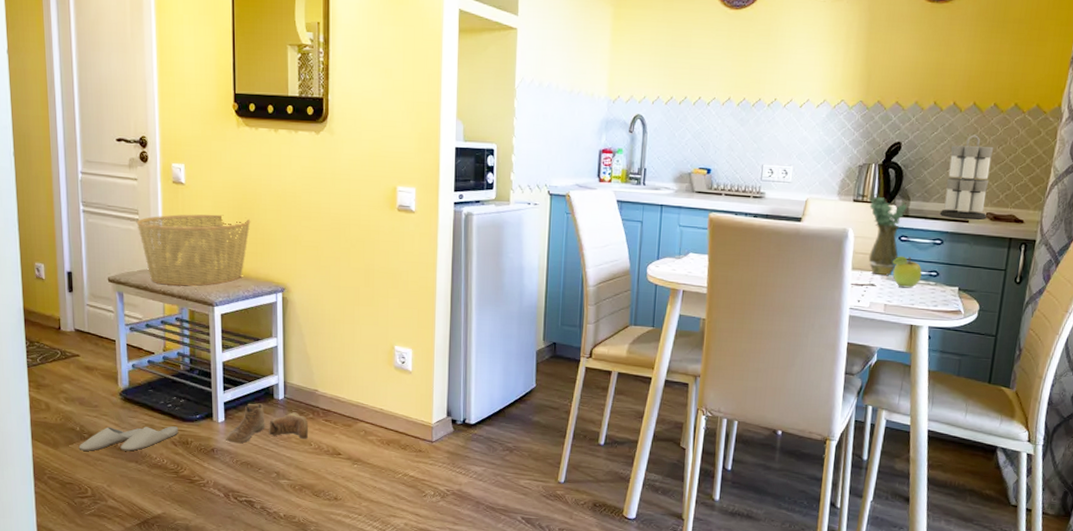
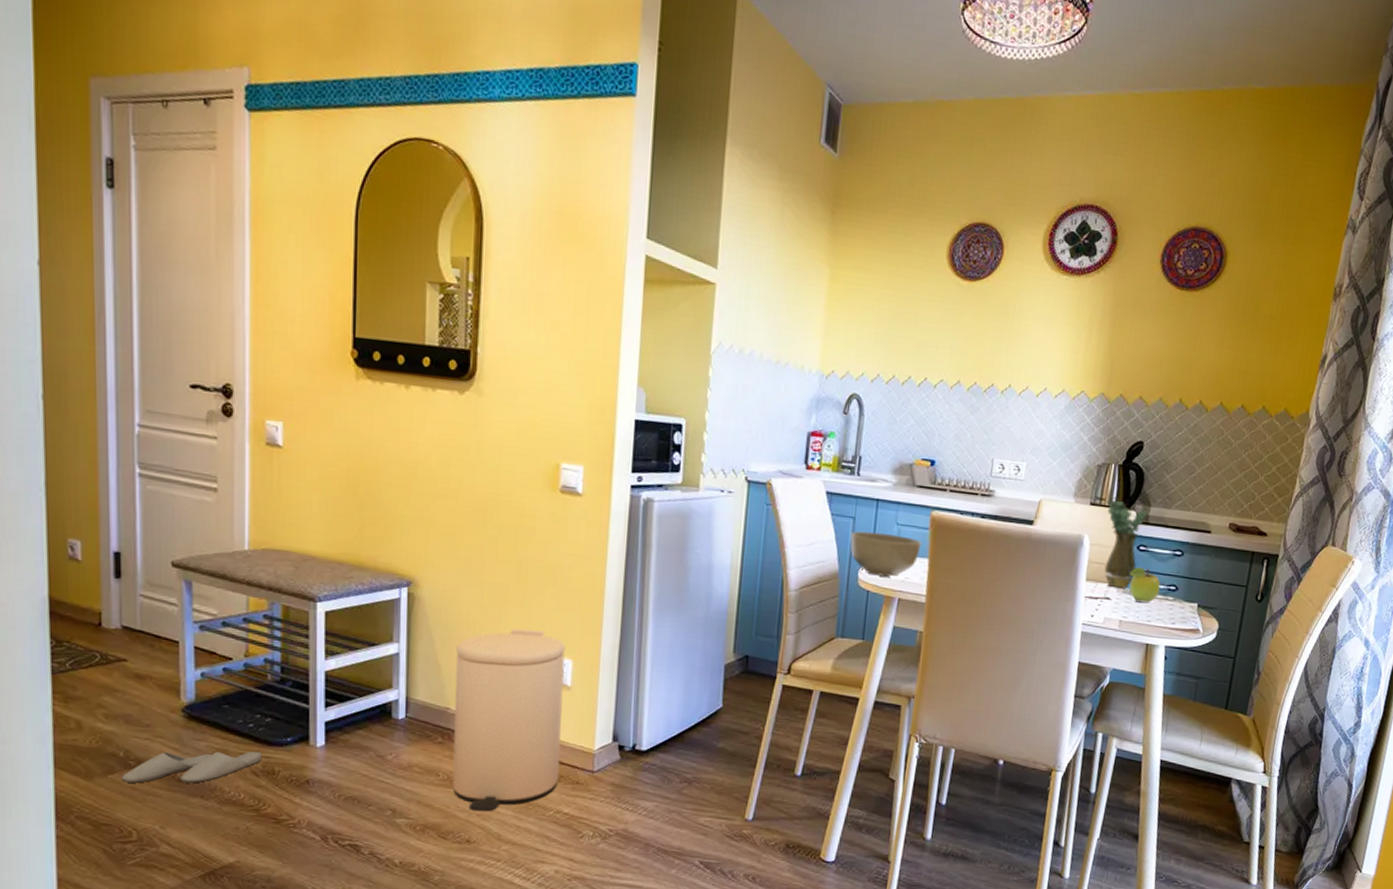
basket: present [136,214,251,286] -> none [214,484,370,576]
boot: present [226,403,309,443] -> none [326,723,437,773]
pedal bin: none [321,324,406,475] -> present [452,628,565,812]
bowl: none [639,233,701,272] -> present [850,531,922,578]
spice rack: present [939,134,994,220] -> none [1181,437,1240,531]

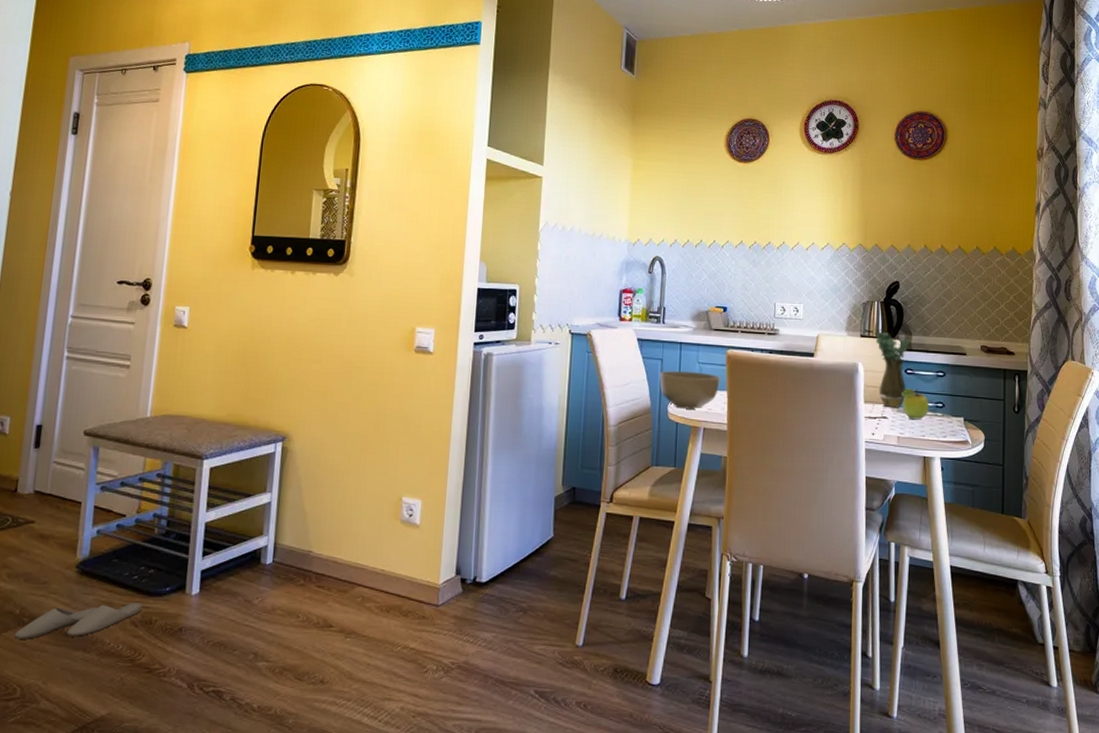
pedal bin: present [452,628,565,812] -> none [310,474,416,651]

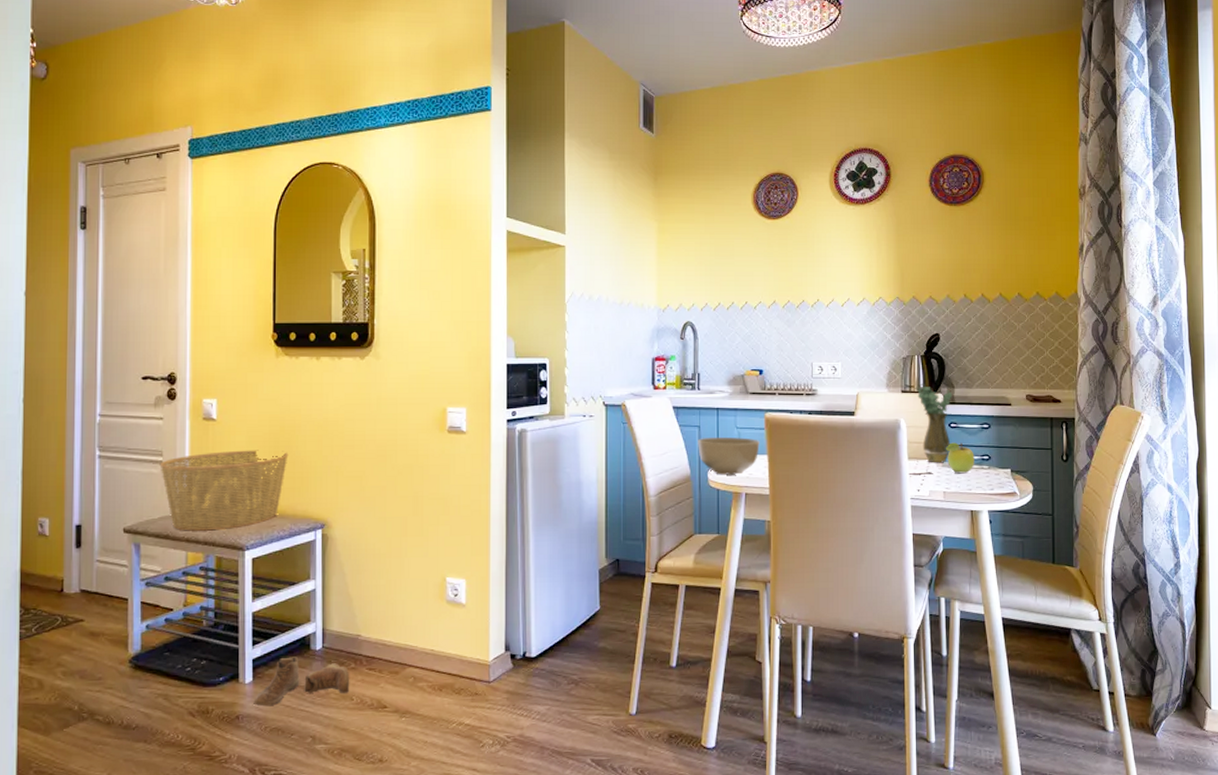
slippers: present [14,603,143,639] -> none [75,693,198,734]
basket: none [126,358,256,438] -> present [159,450,289,531]
boot: none [198,570,298,619] -> present [253,656,350,706]

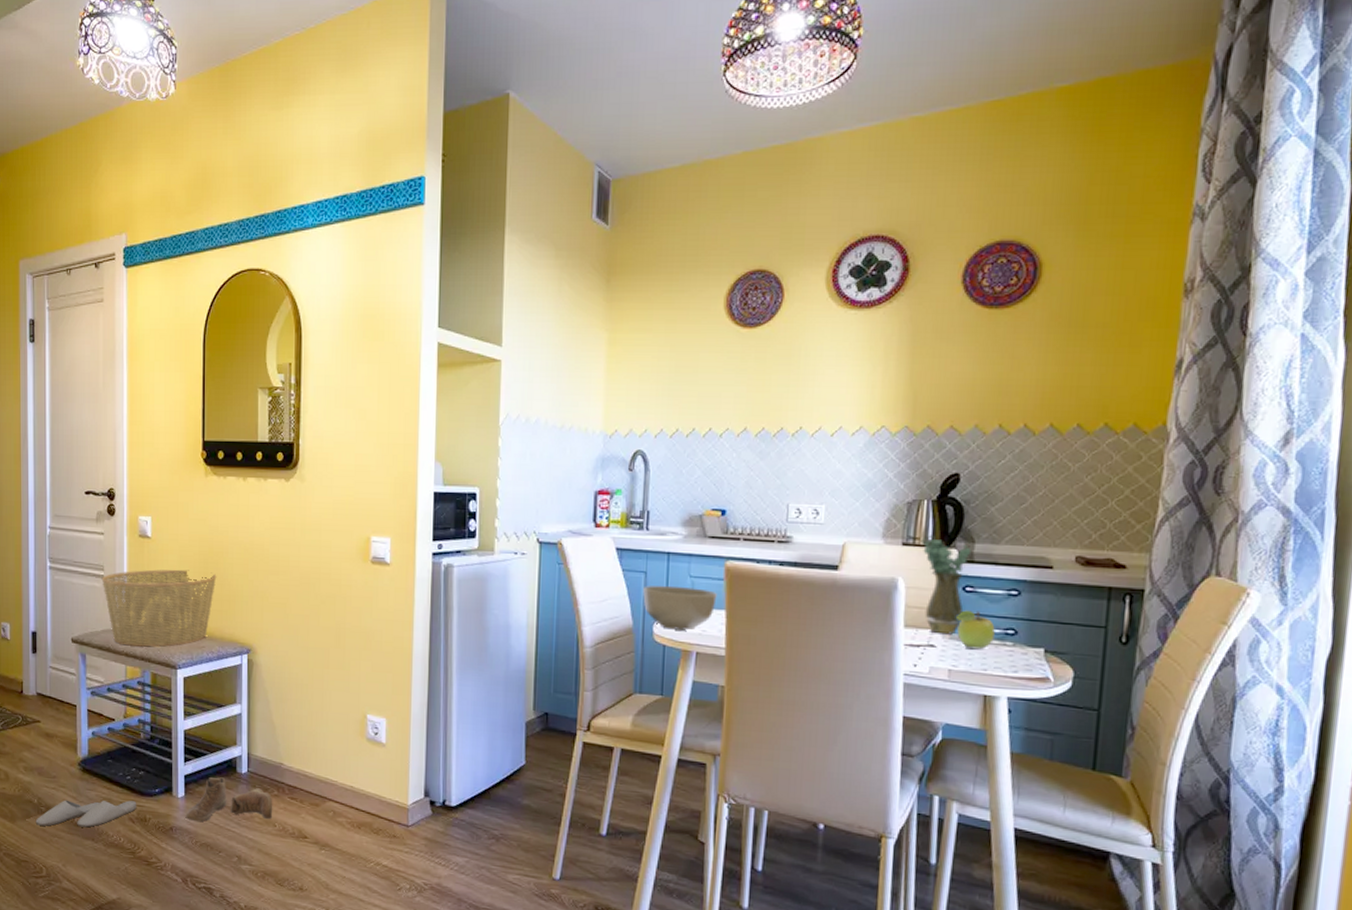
slippers: none [75,693,198,734] -> present [35,800,137,828]

